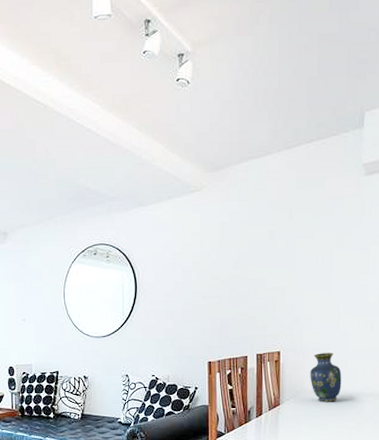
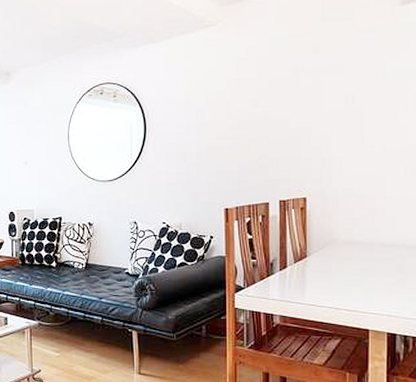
vase: present [310,353,342,402] -> none [341,199,378,254]

